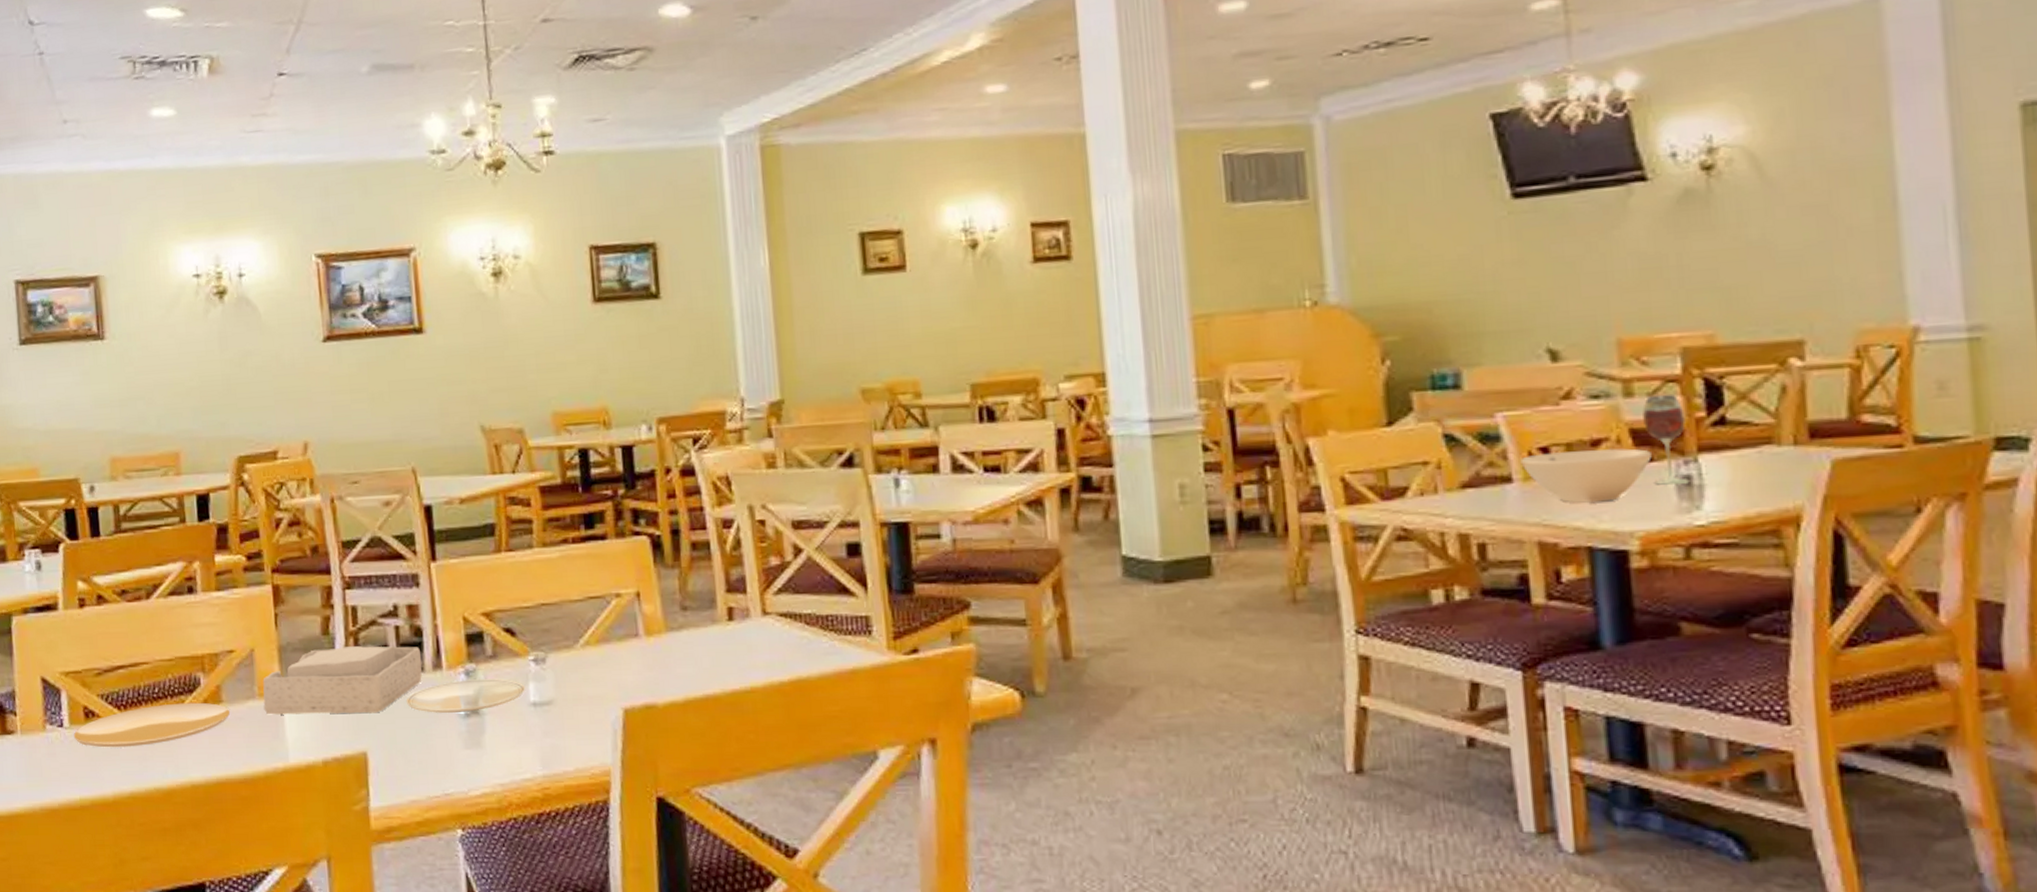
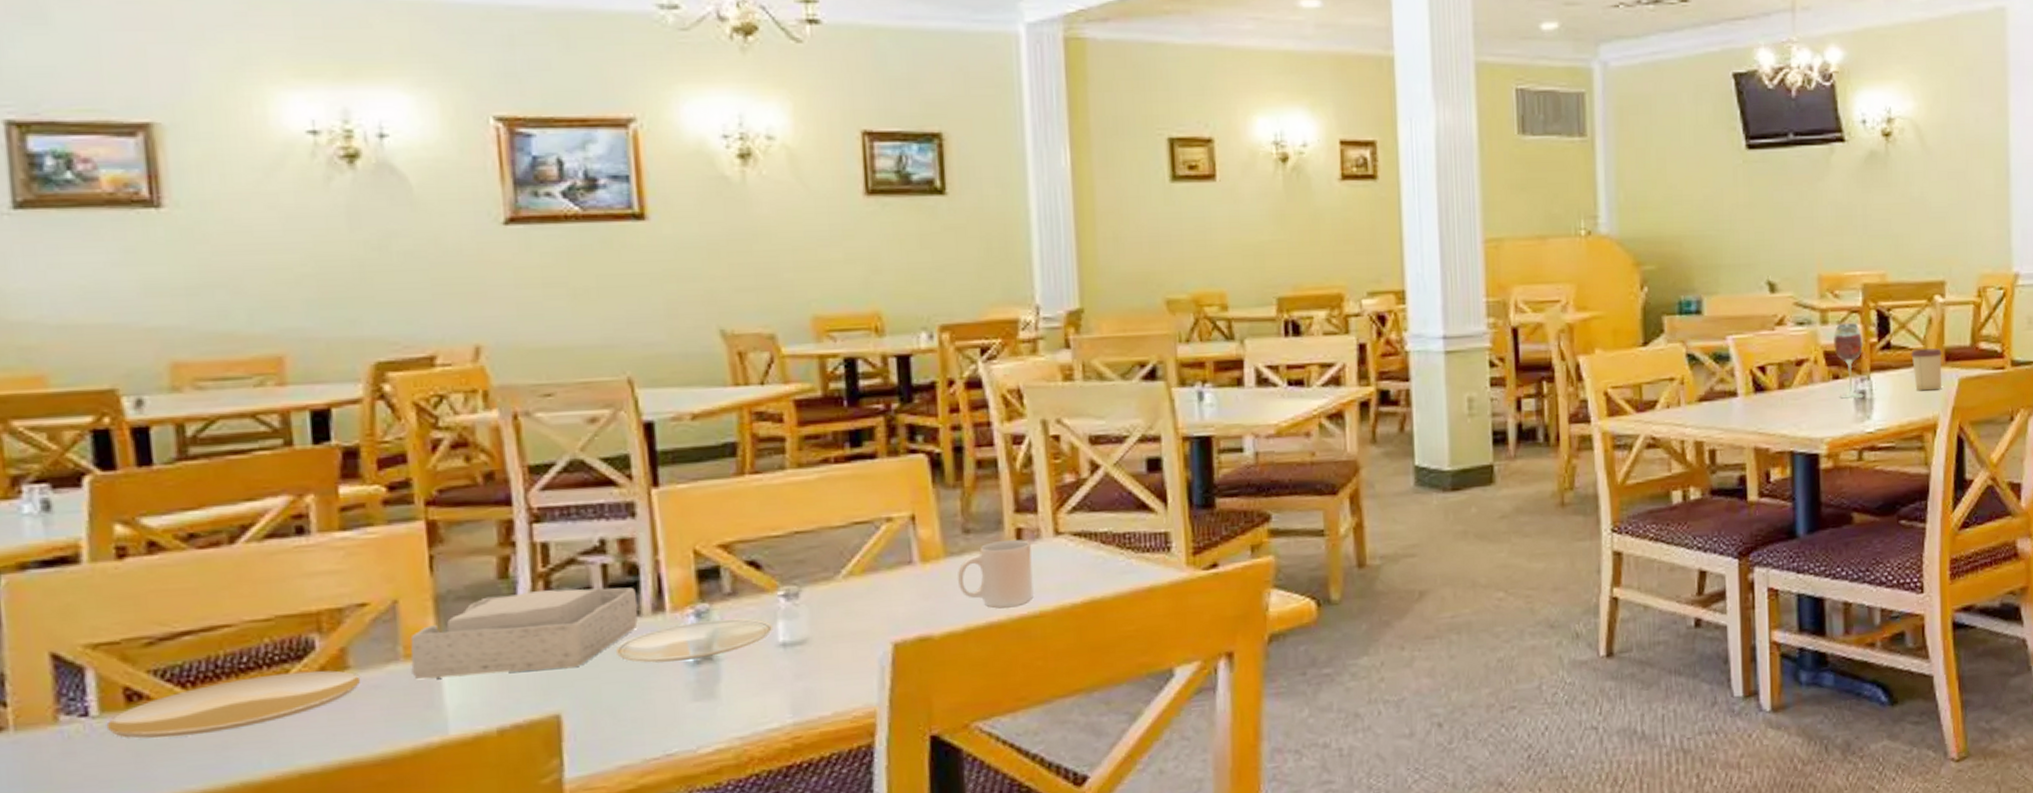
cup: none [676,617,745,683] -> present [957,539,1034,609]
bowl: present [1520,448,1652,503] -> none [1744,368,1838,414]
cup: none [1757,423,1806,476] -> present [1911,348,1942,391]

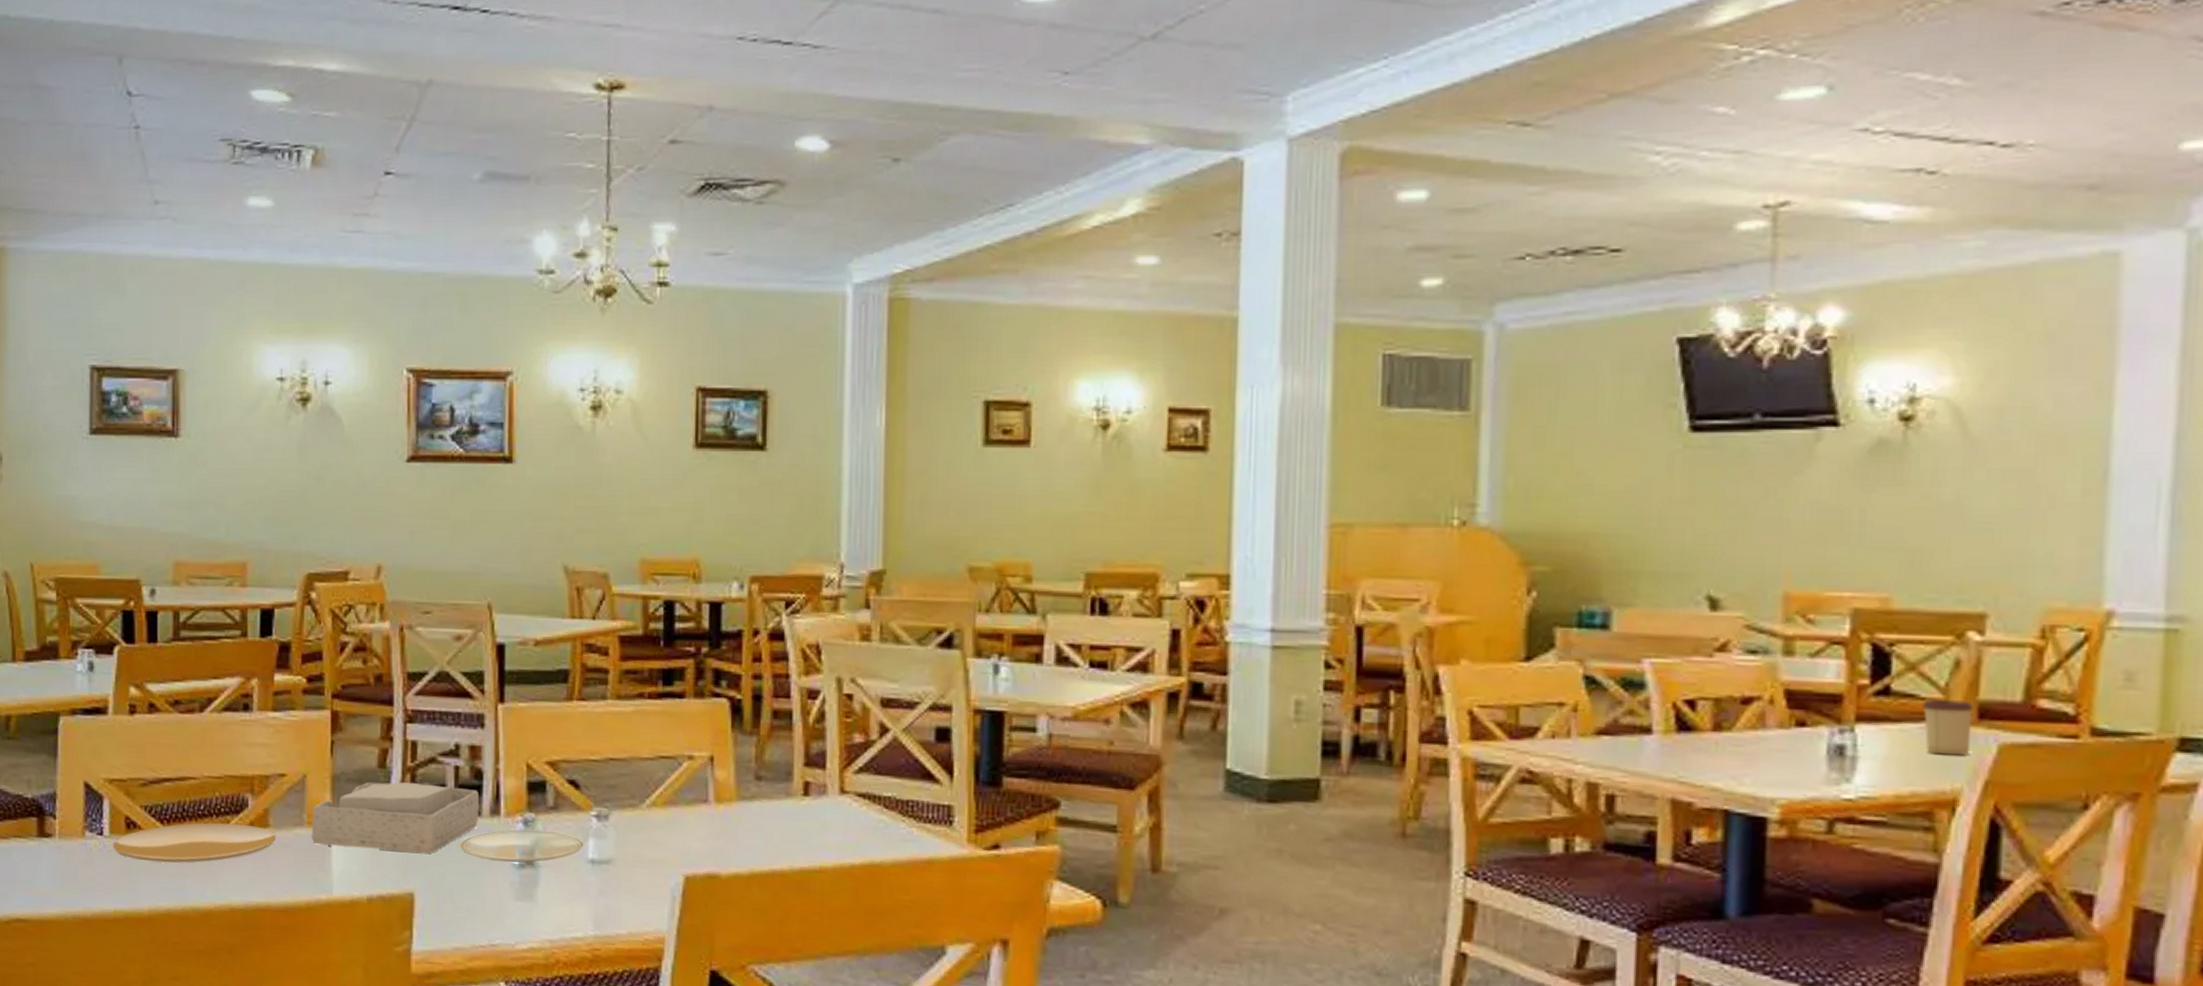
cup: present [957,539,1034,609] -> none [746,791,817,860]
wineglass: present [1834,323,1864,399] -> none [1801,657,1847,755]

